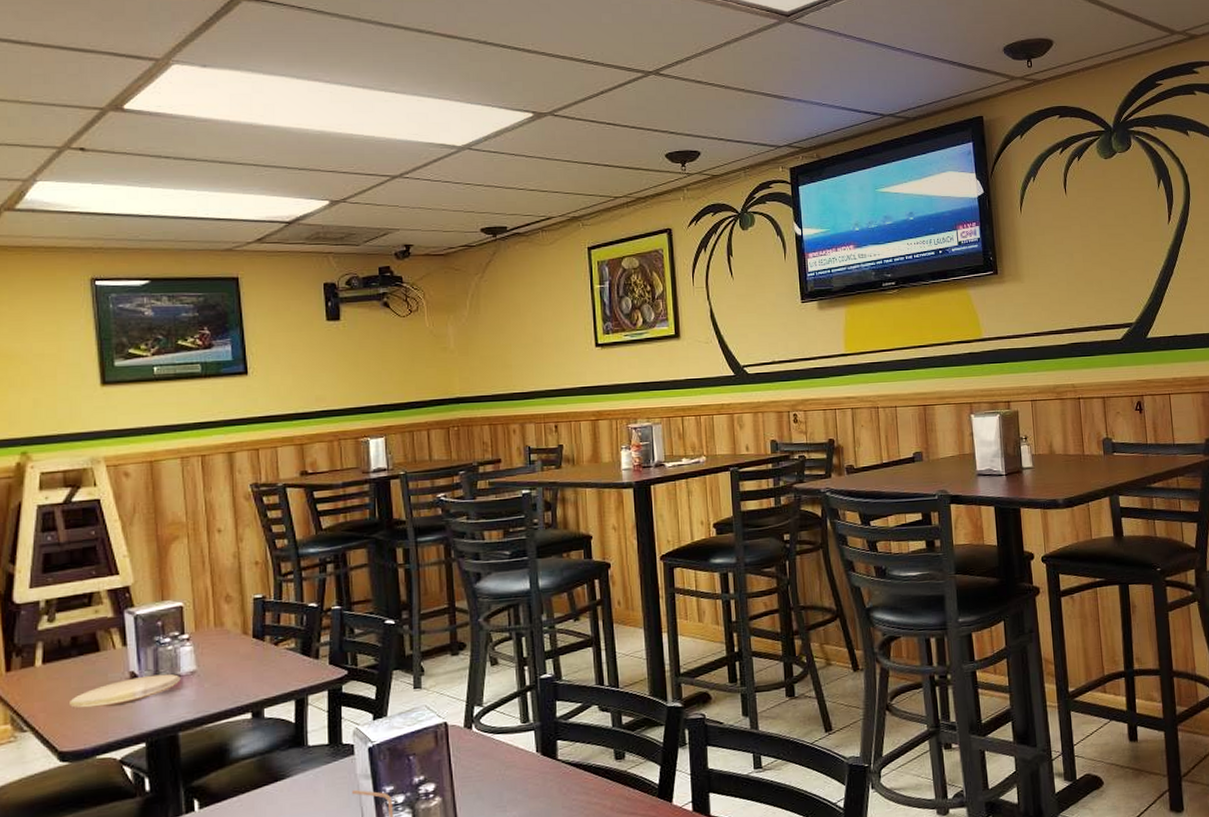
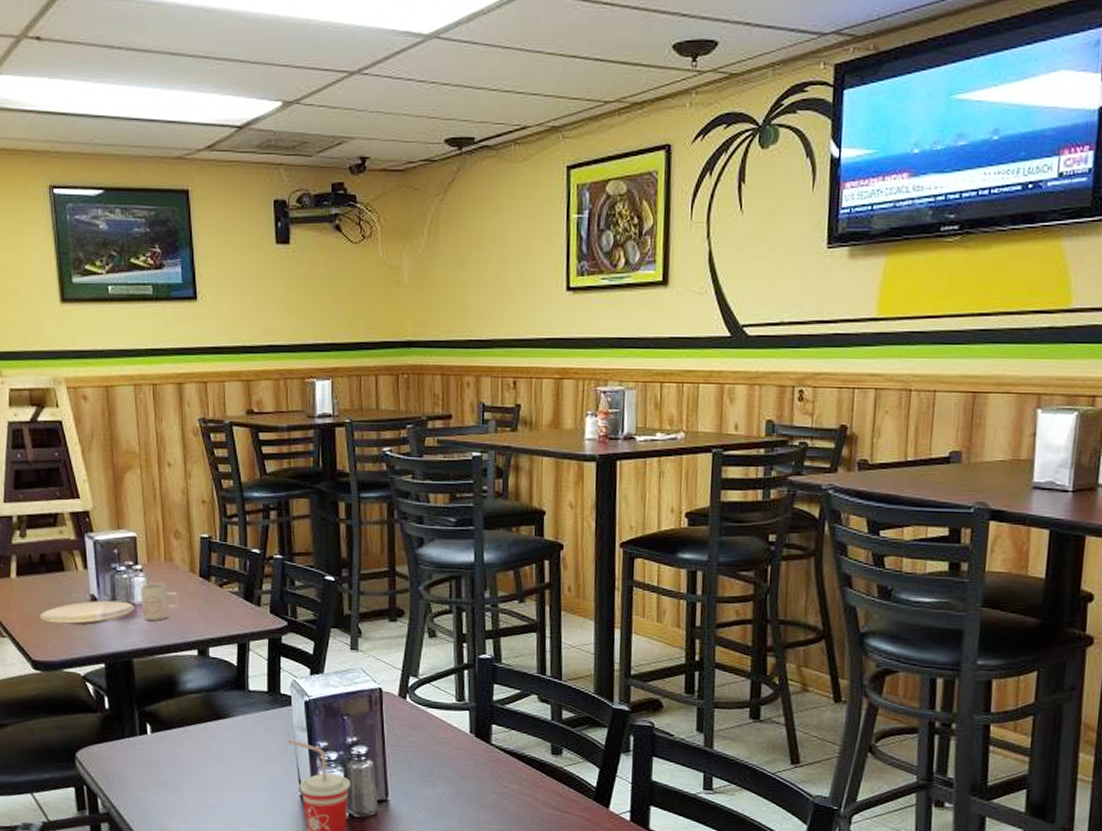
mug: none [188,650,233,690] -> present [141,583,181,621]

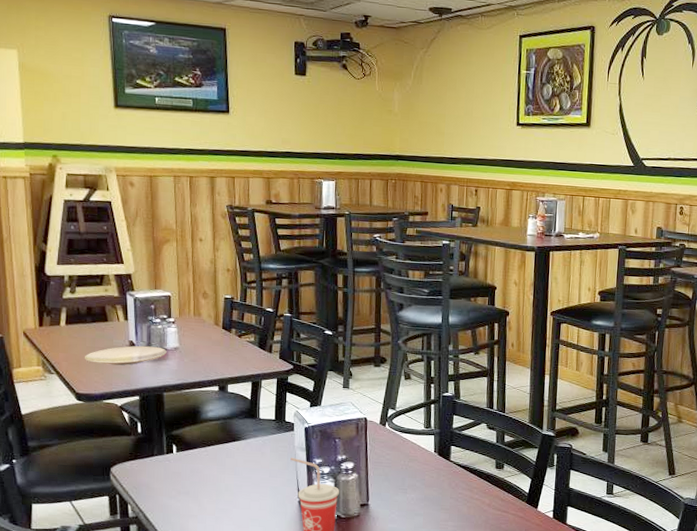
mug: present [141,583,181,621] -> none [172,333,206,363]

